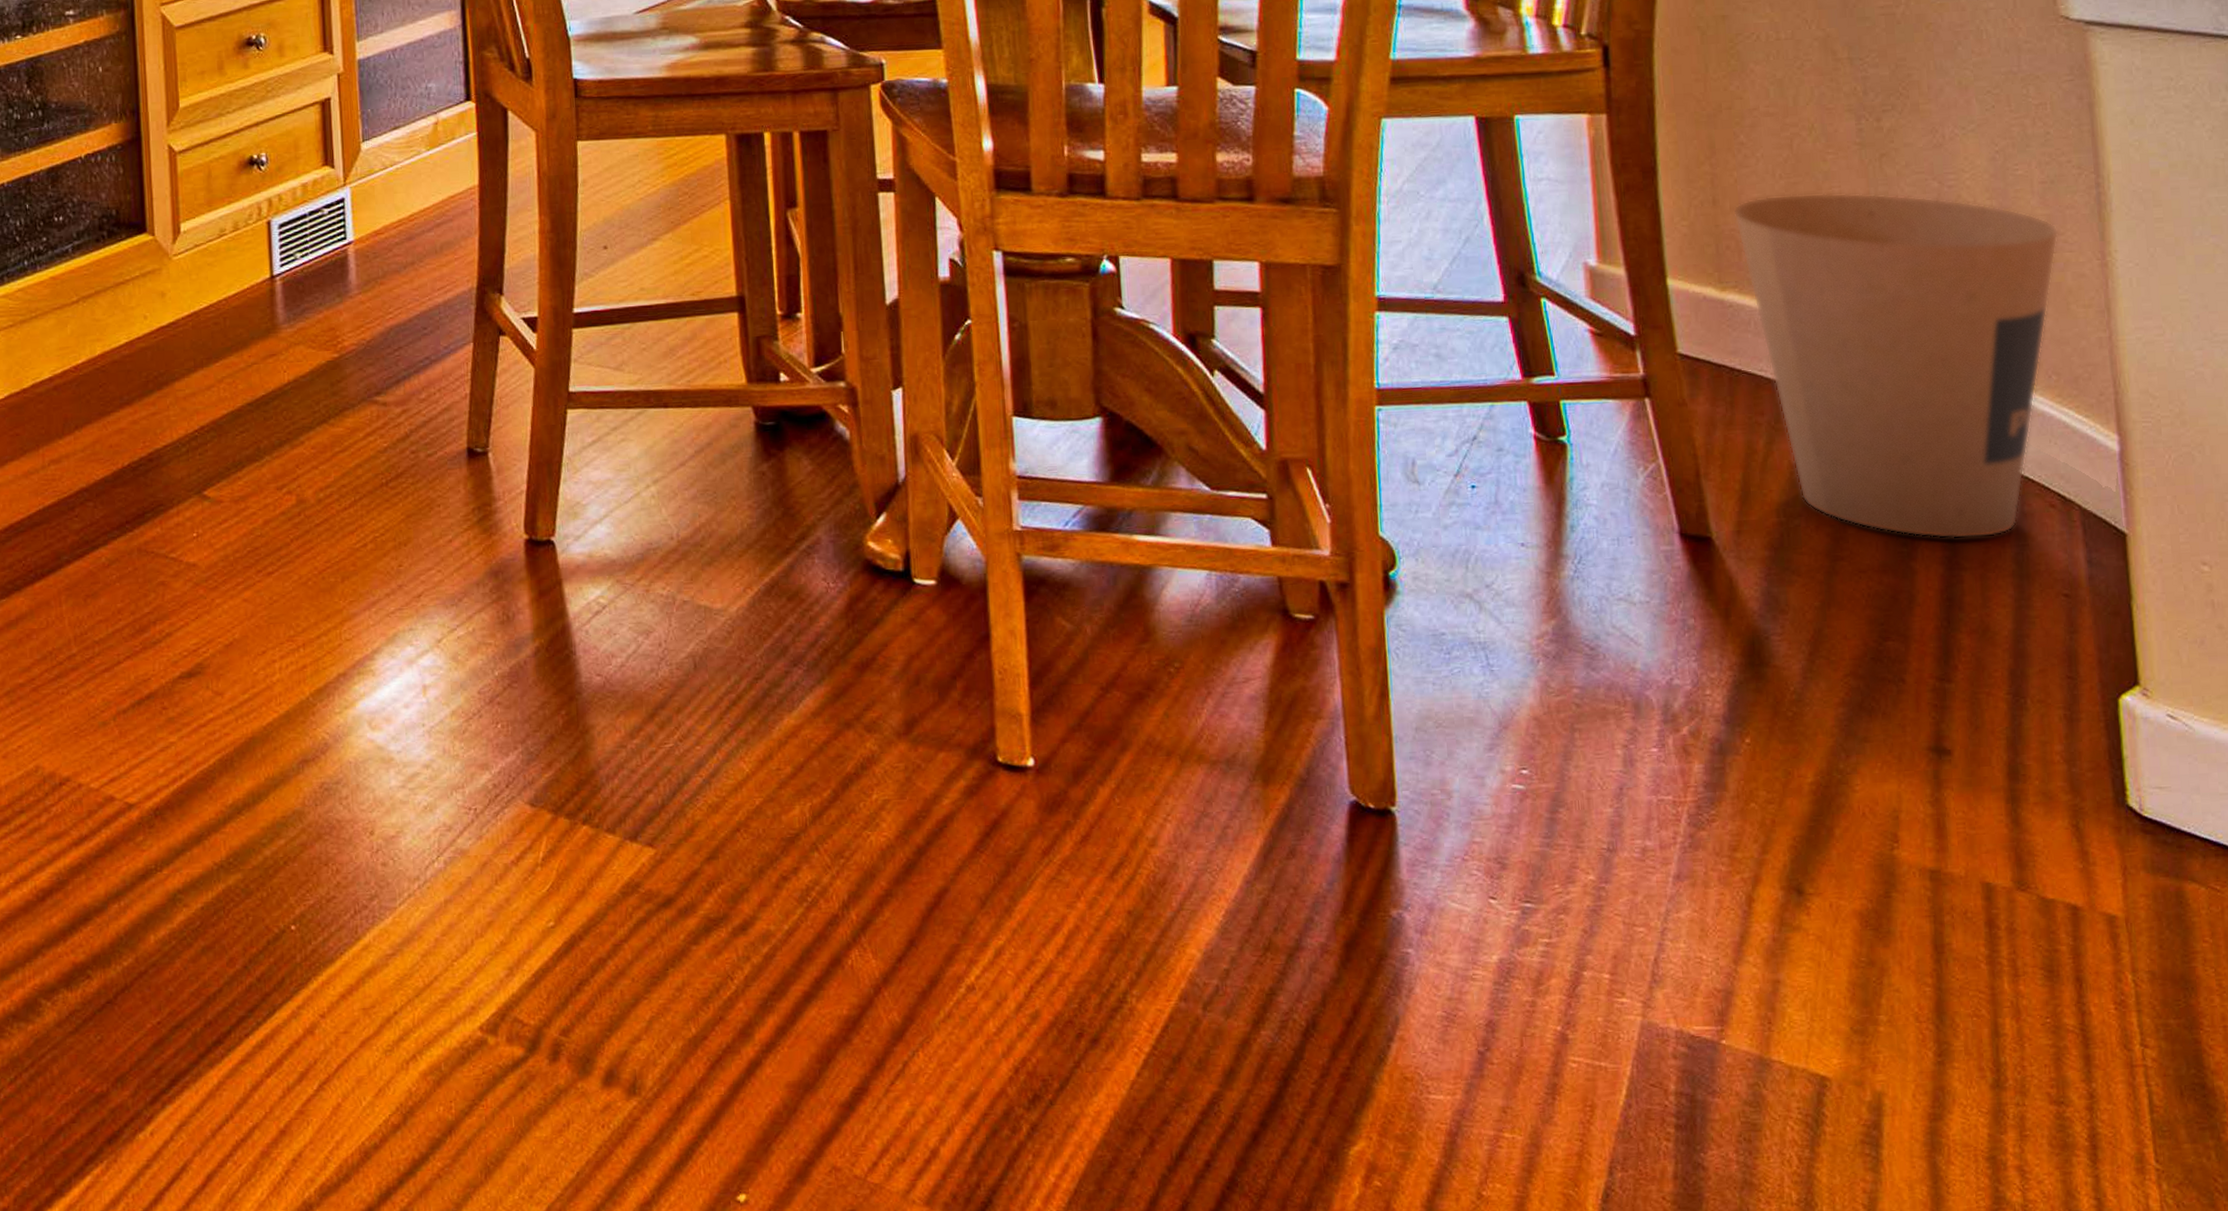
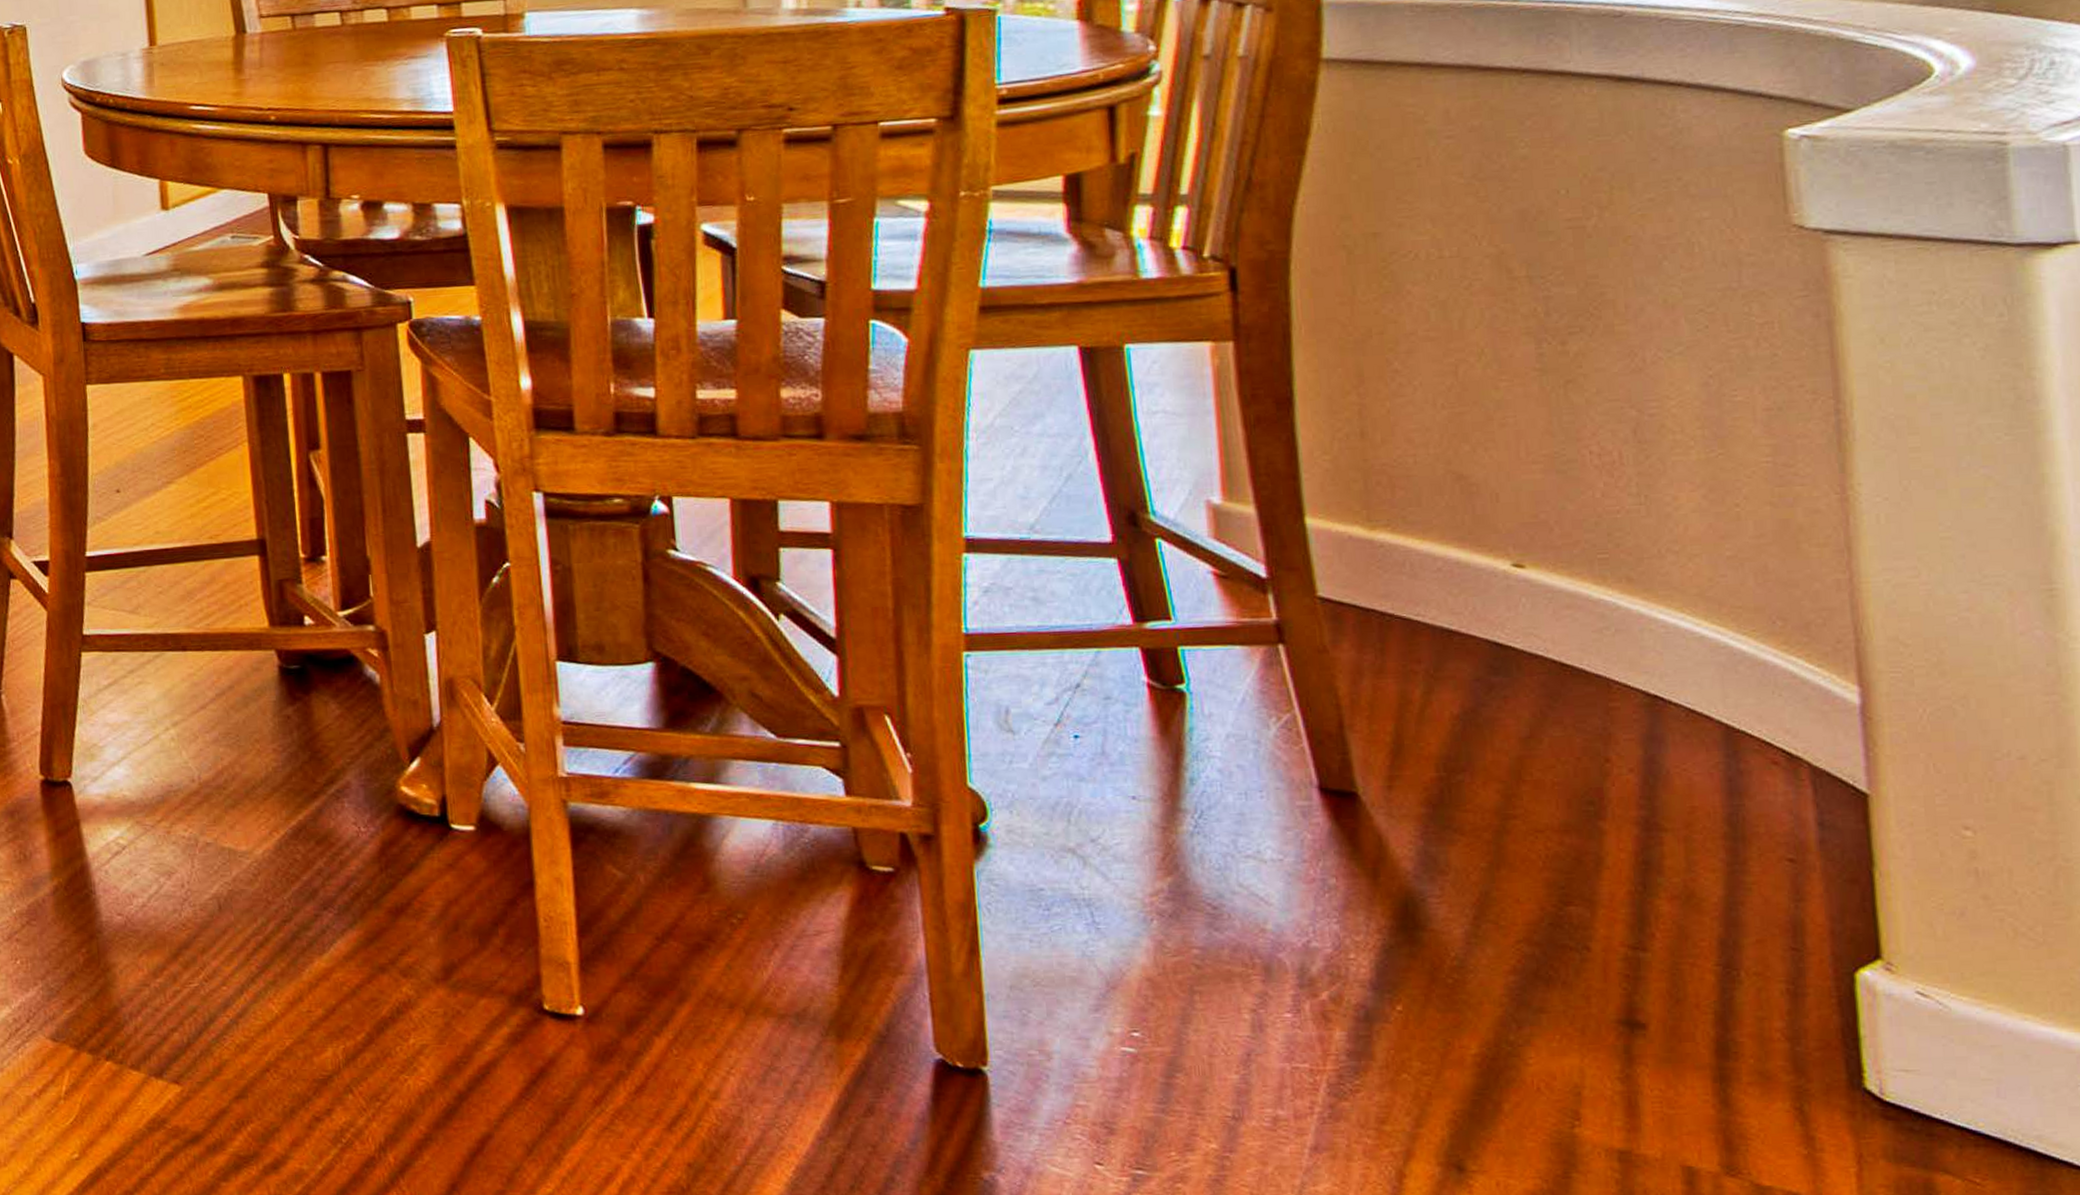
trash can: present [1733,192,2059,539] -> none [1385,423,1787,798]

